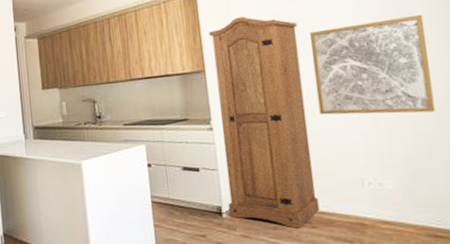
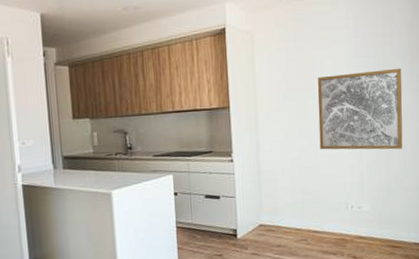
cabinet: present [209,16,320,228] -> none [235,59,314,245]

